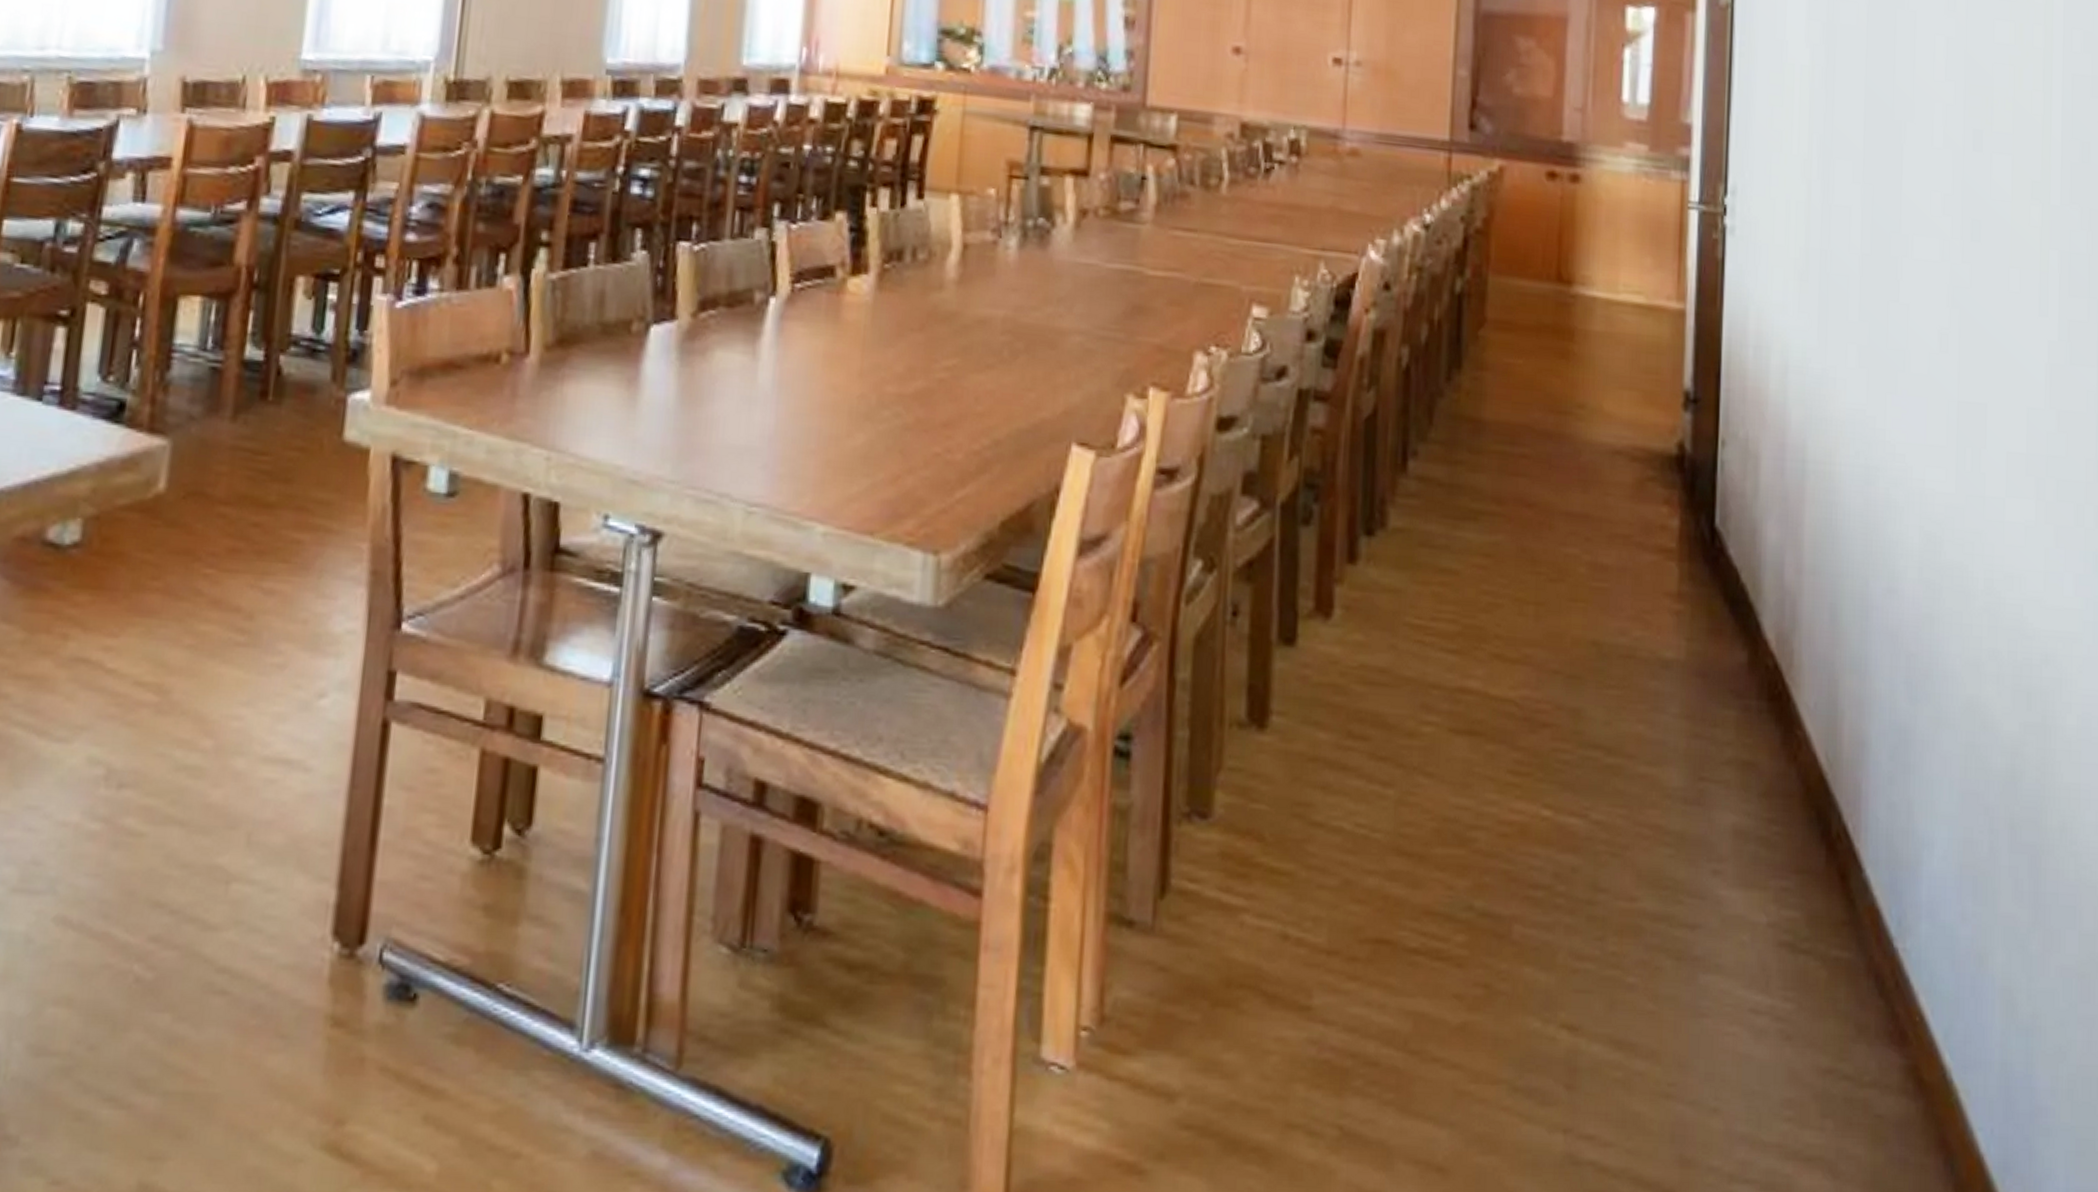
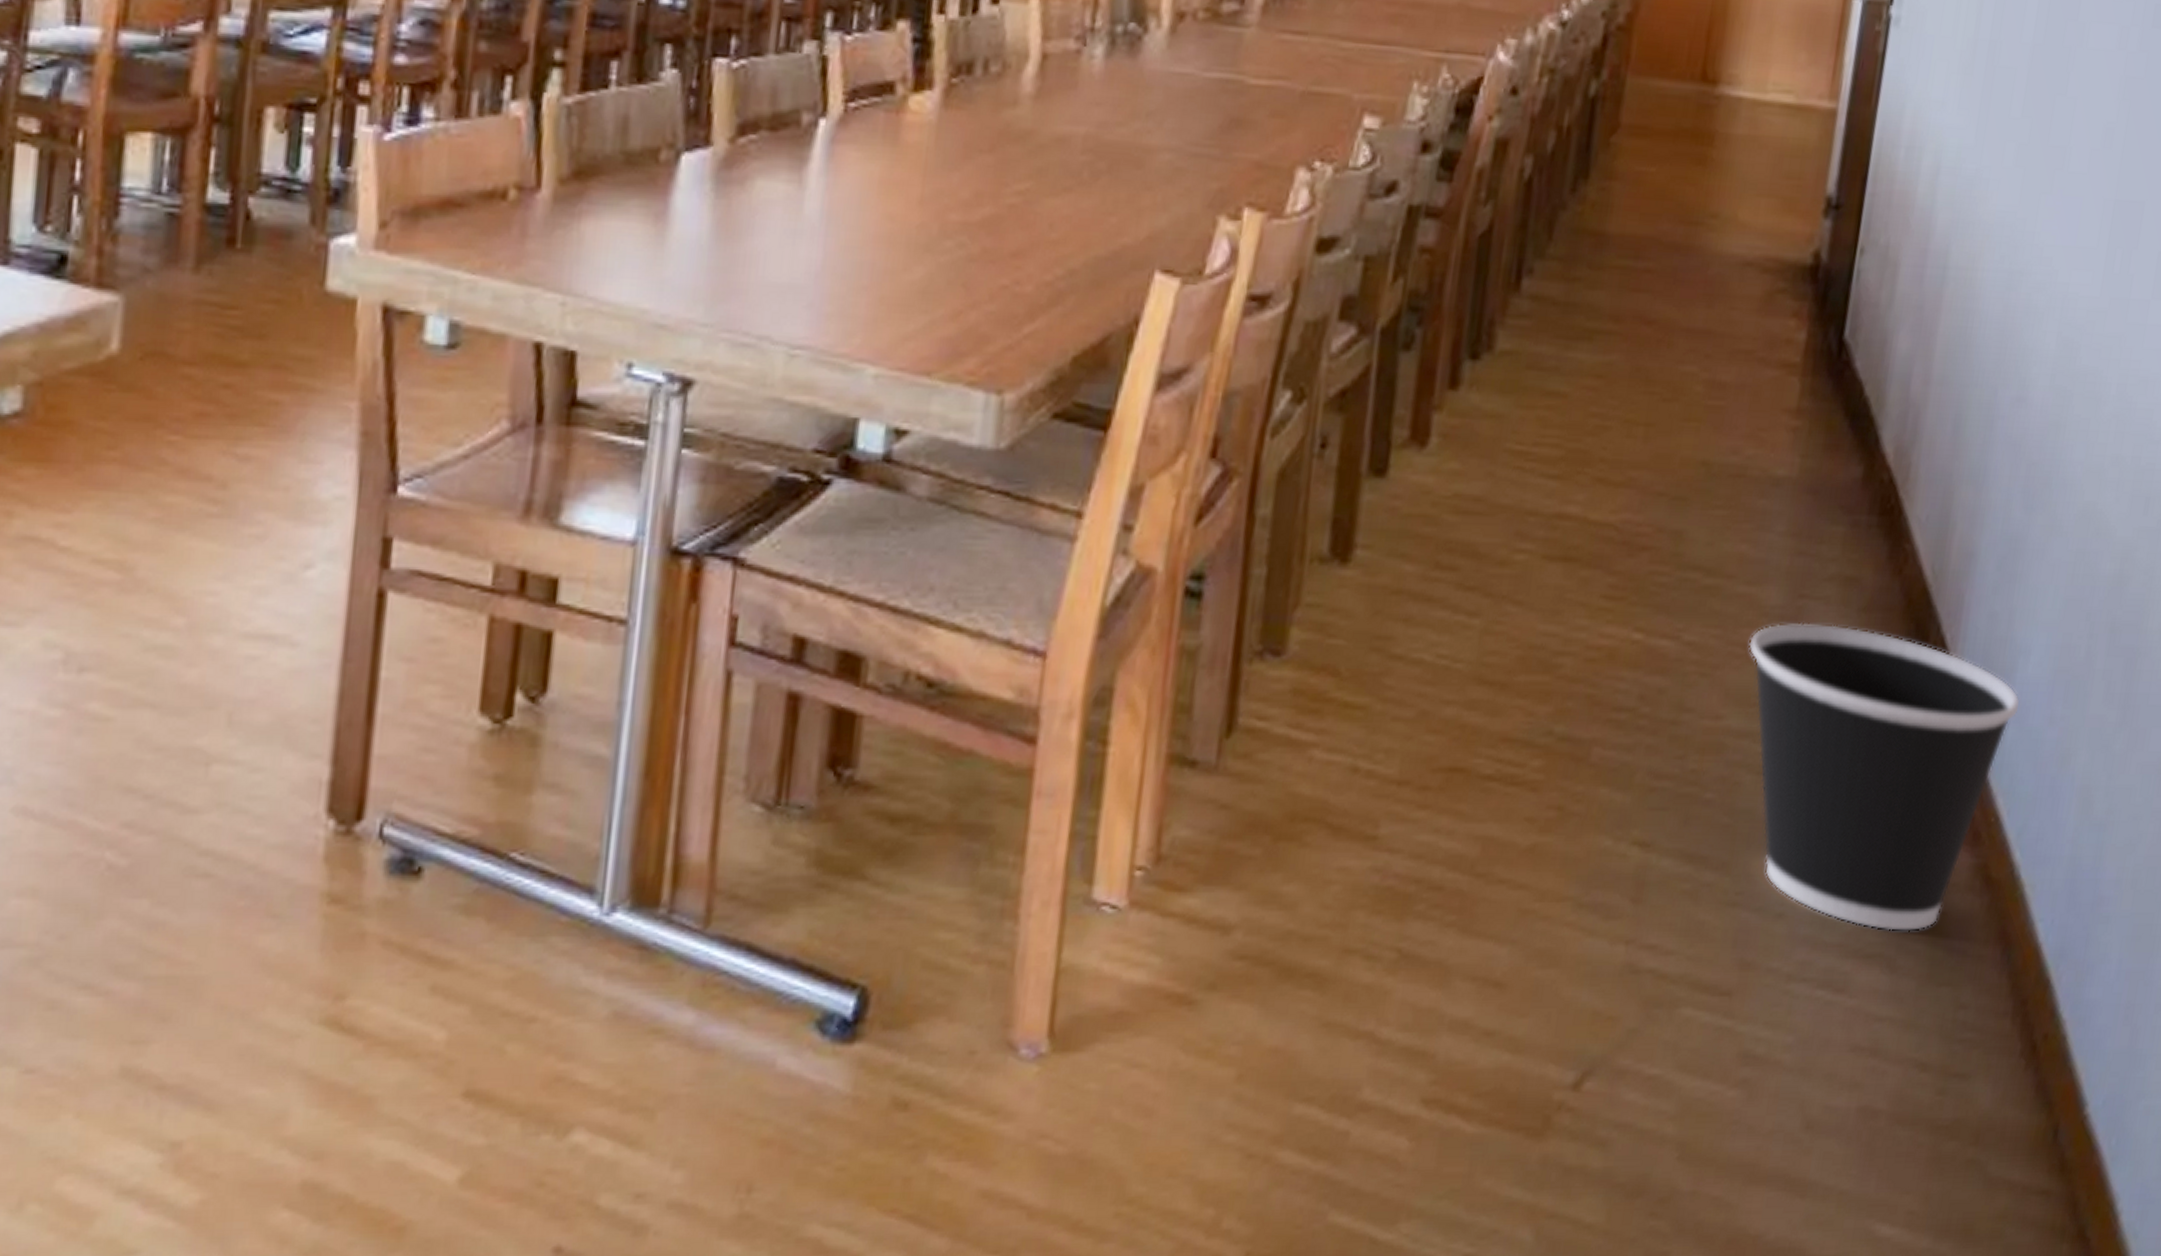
wastebasket: none [1655,805,1930,1135] -> present [1748,622,2021,932]

